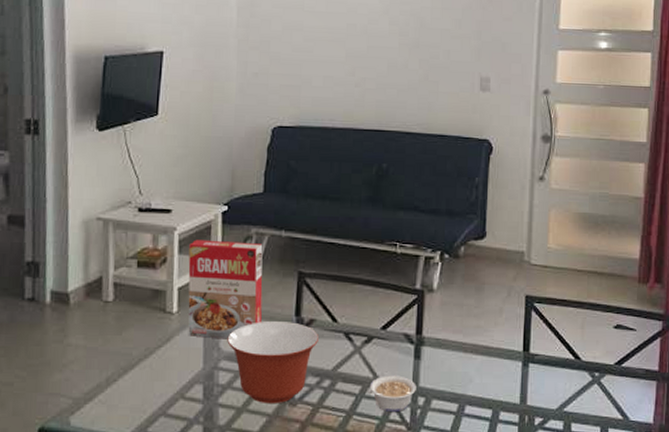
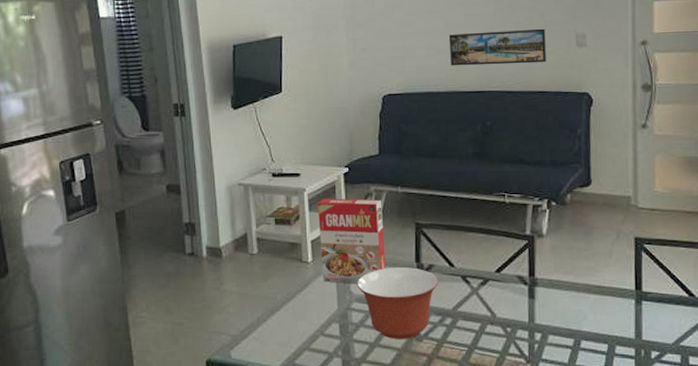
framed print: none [349,66,450,105] -> present [448,28,546,66]
legume: present [368,375,416,413] -> none [487,314,533,347]

